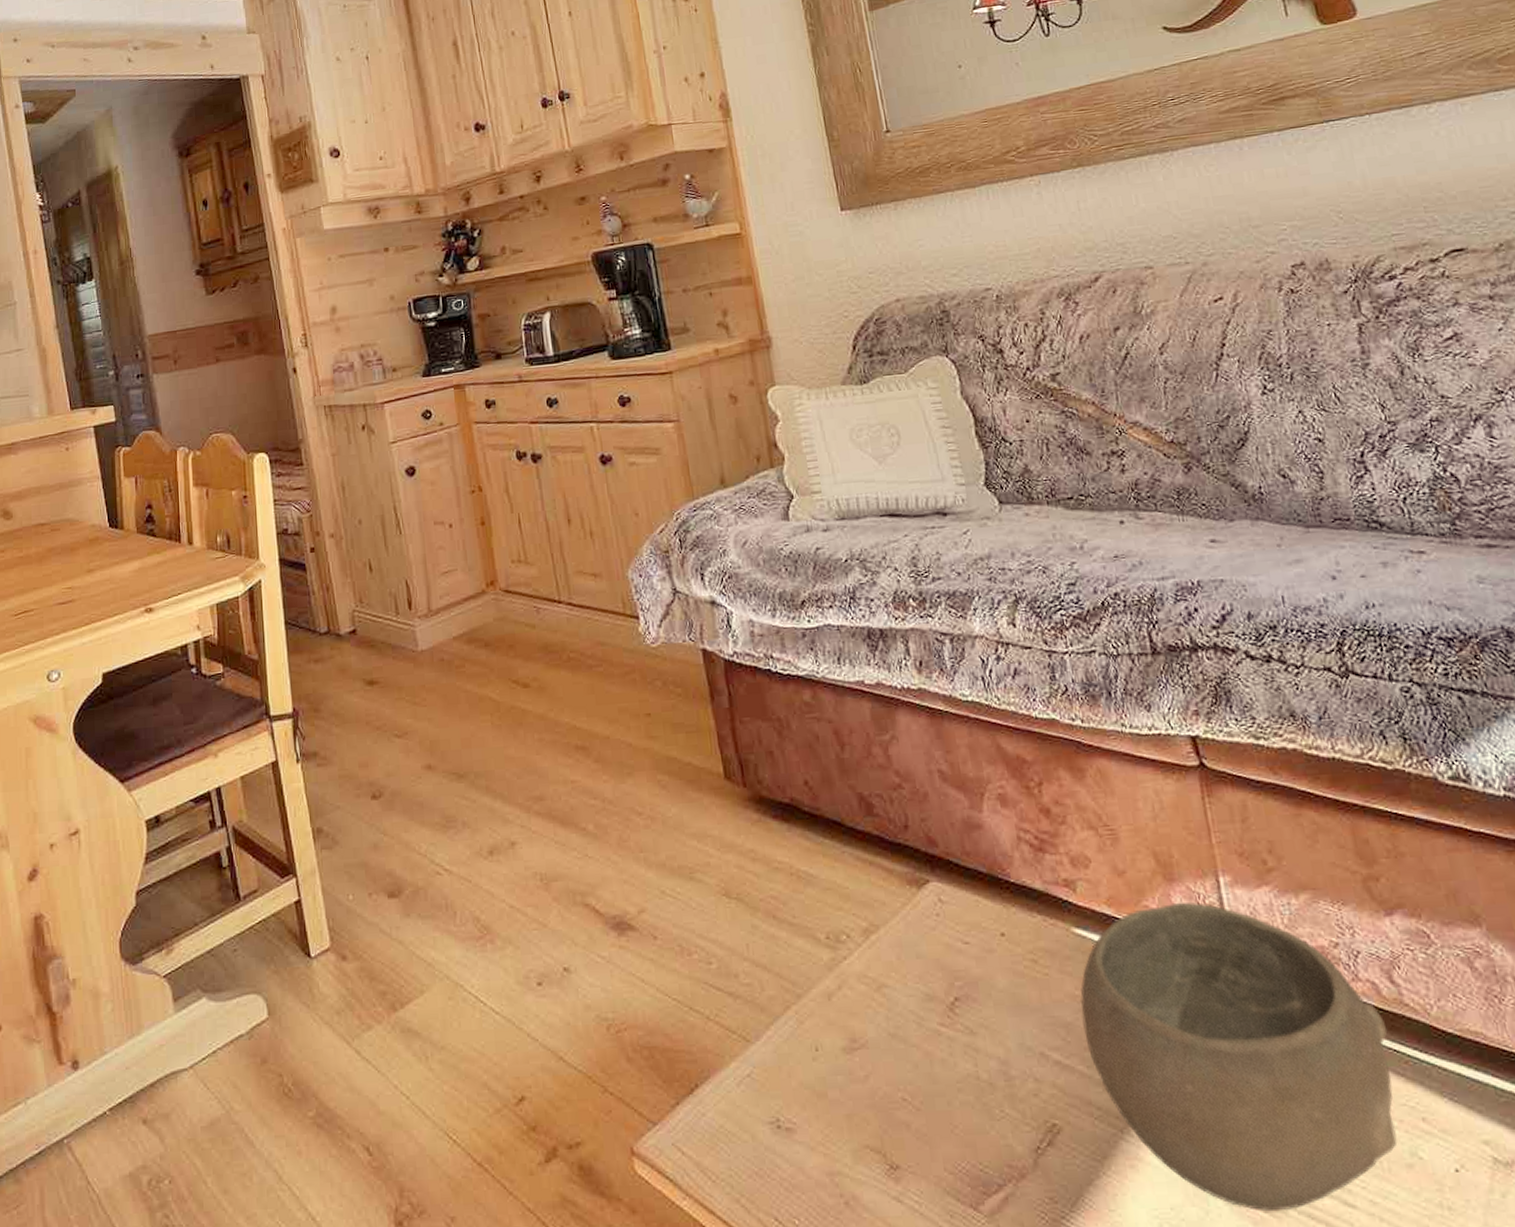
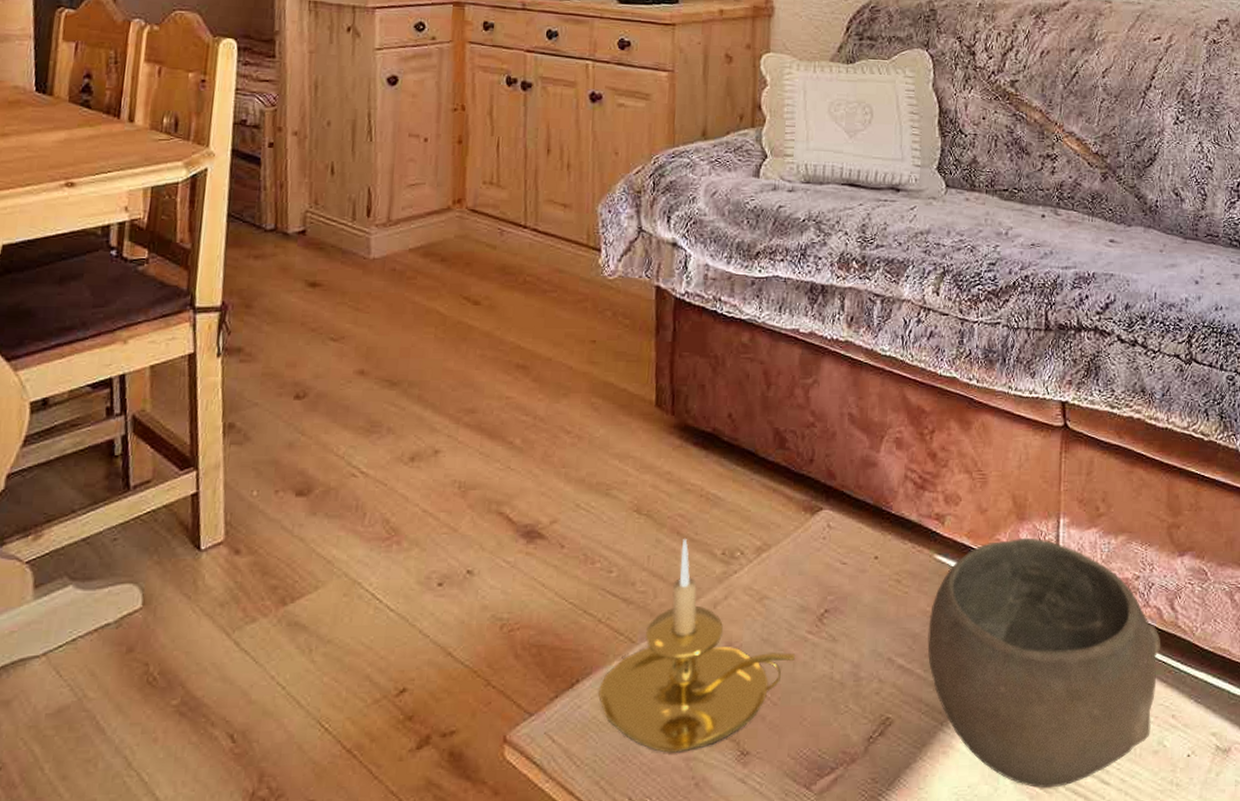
candle holder: none [720,923,931,1168] -> present [598,539,795,754]

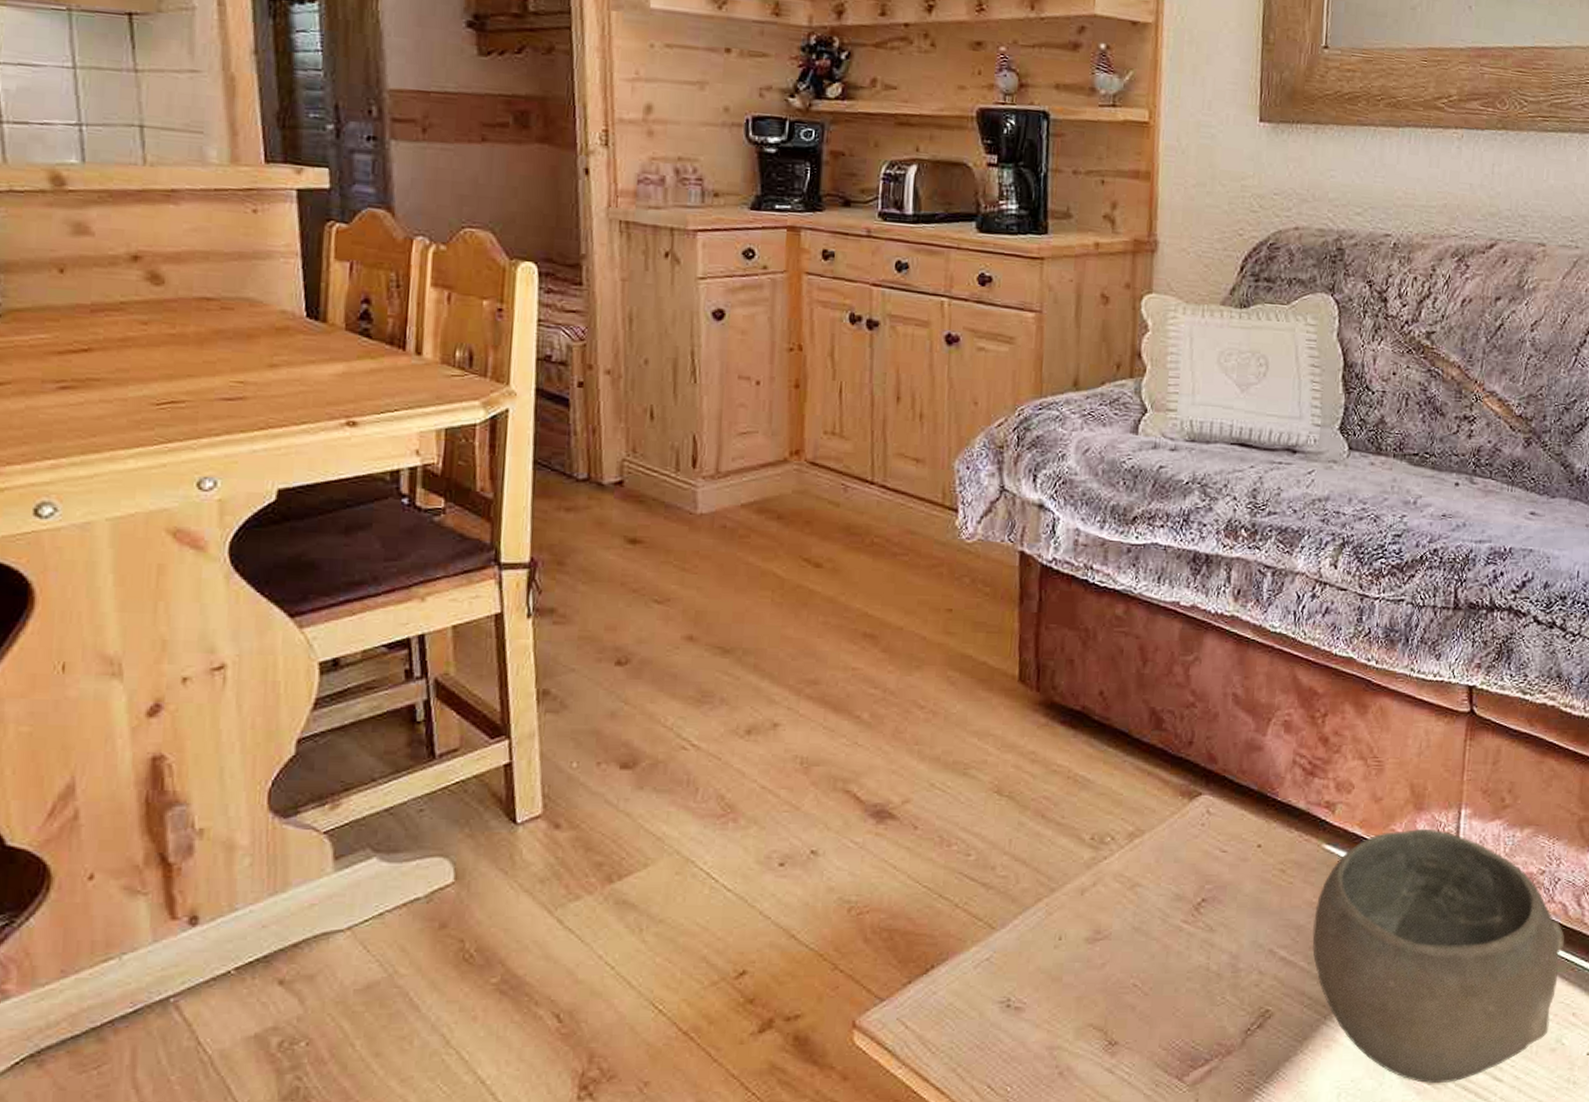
candle holder: present [598,539,795,754] -> none [955,822,1168,1043]

